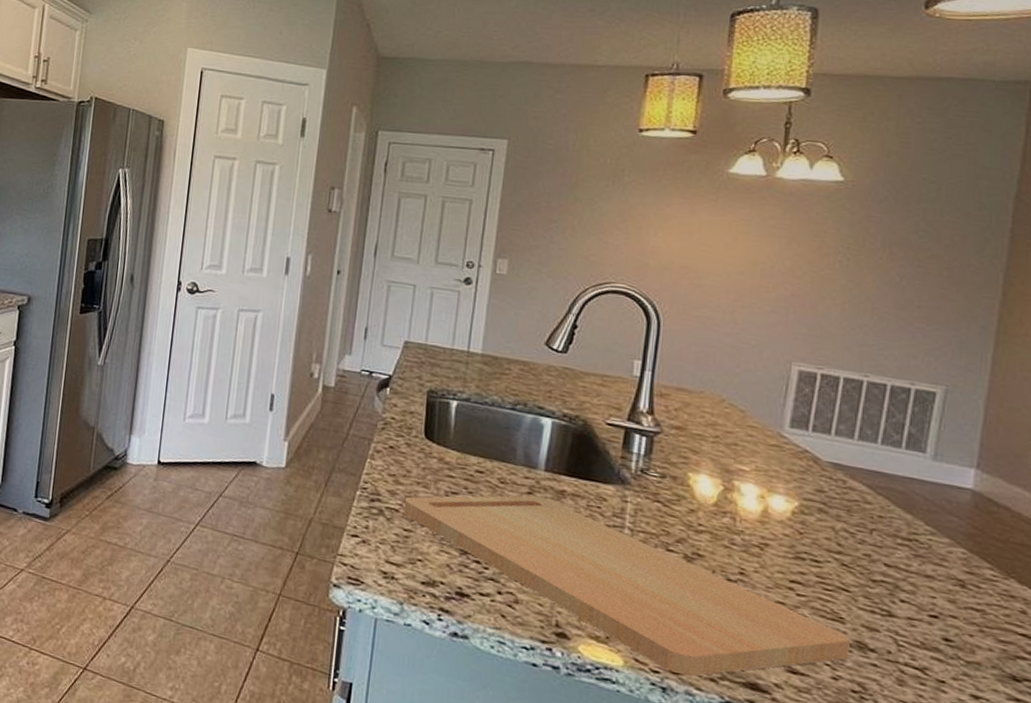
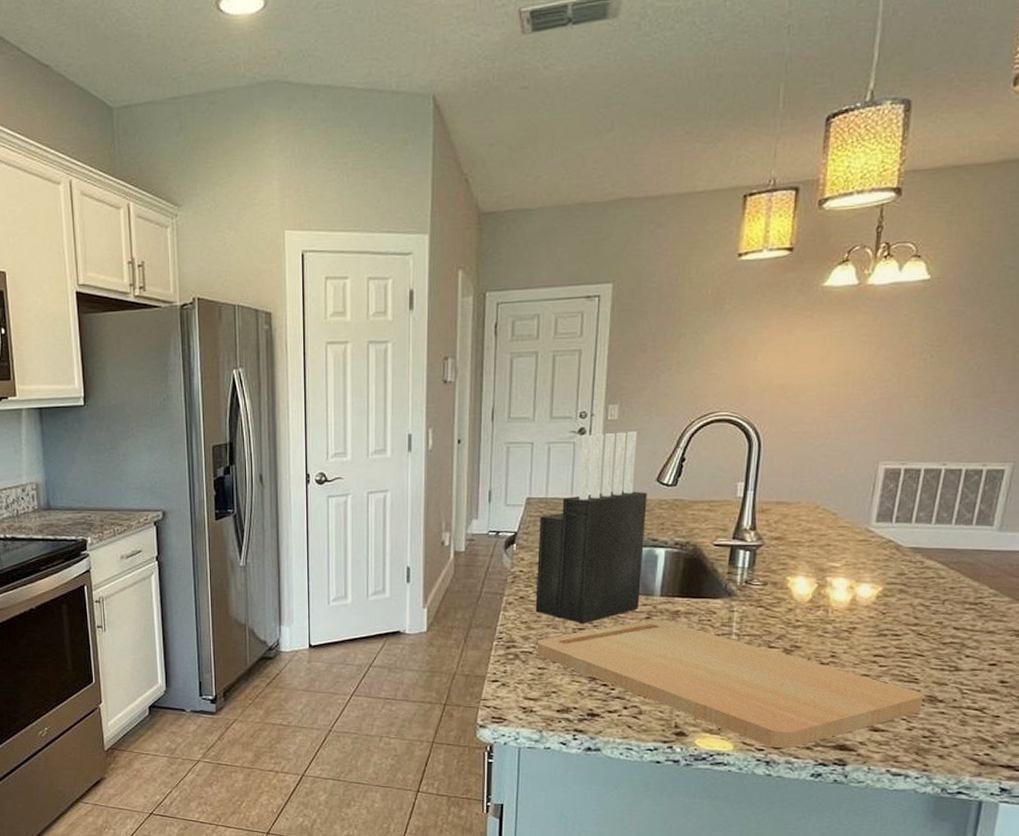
knife block: none [405,284,535,488] -> present [535,431,648,625]

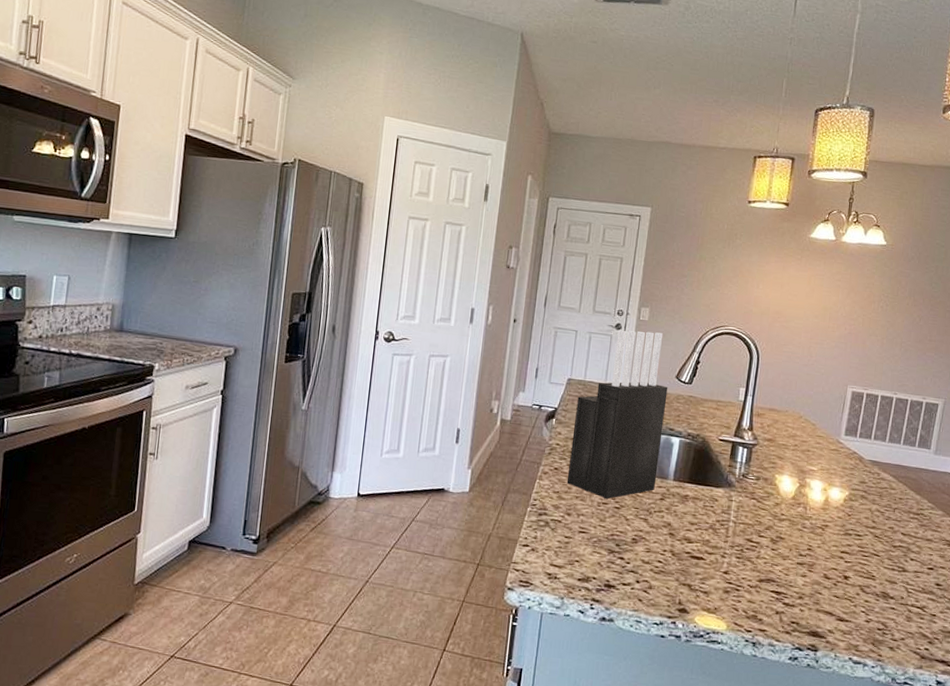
cutting board: present [536,620,923,749] -> none [564,501,878,632]

